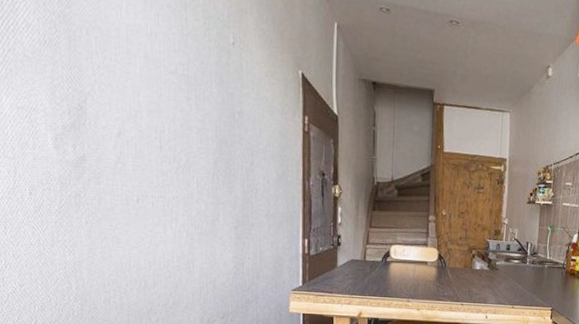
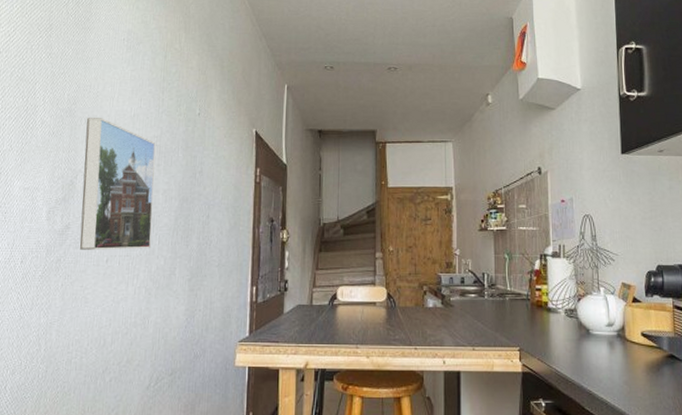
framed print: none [88,28,189,192] -> present [79,118,156,250]

